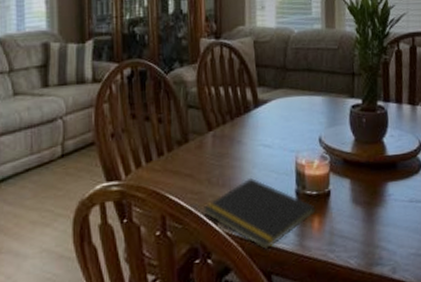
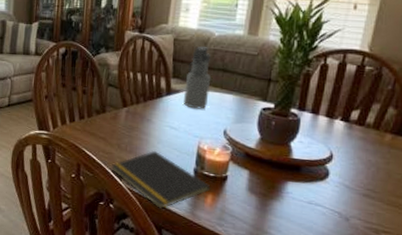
water bottle: none [272,45,298,119] -> present [183,45,211,109]

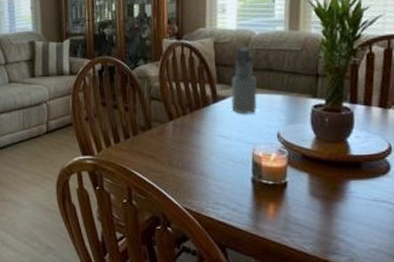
notepad: present [111,150,212,209] -> none [165,163,273,225]

